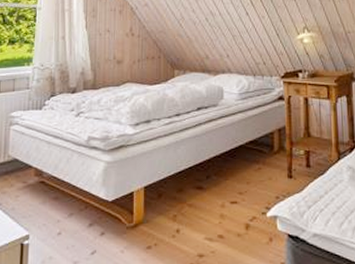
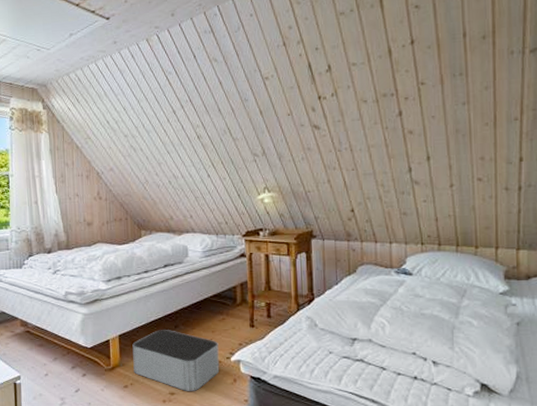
storage bin: none [159,181,254,253] -> present [132,330,220,391]

